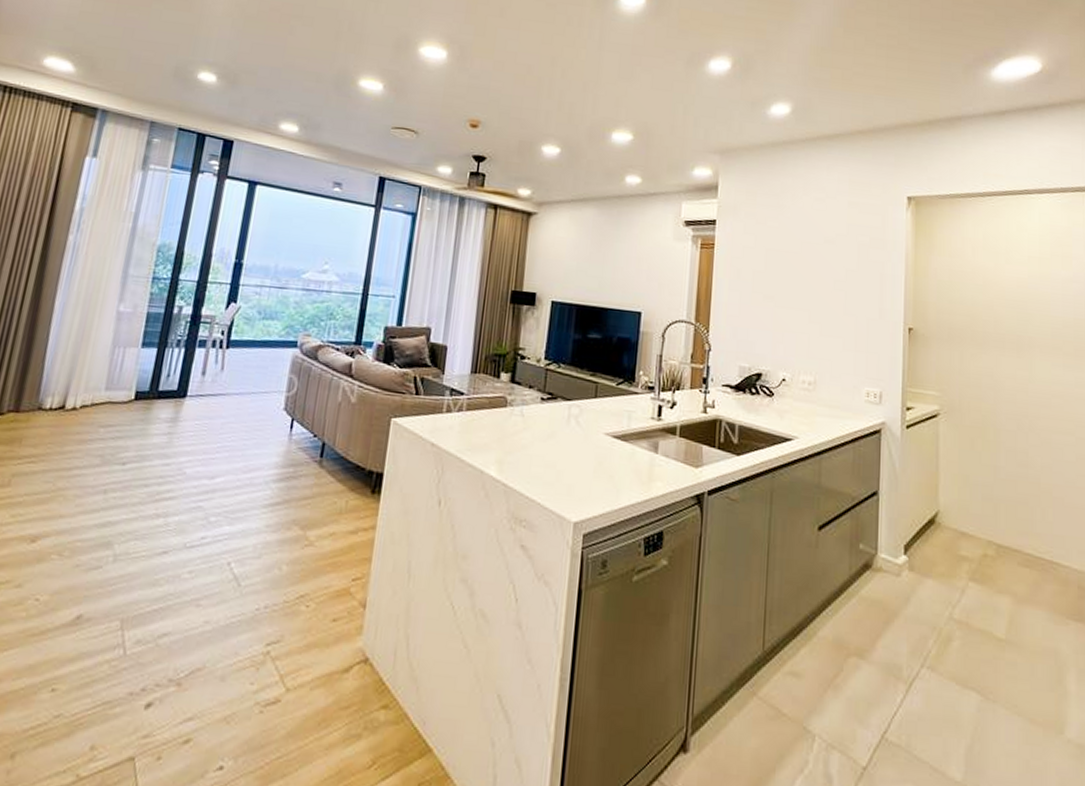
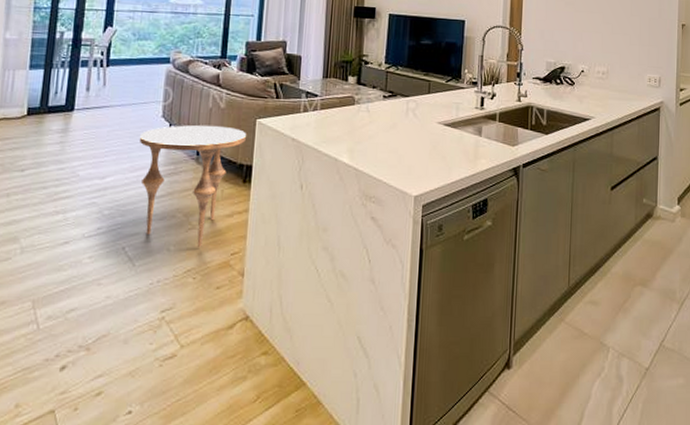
side table: none [255,420,379,568] -> present [139,124,246,247]

